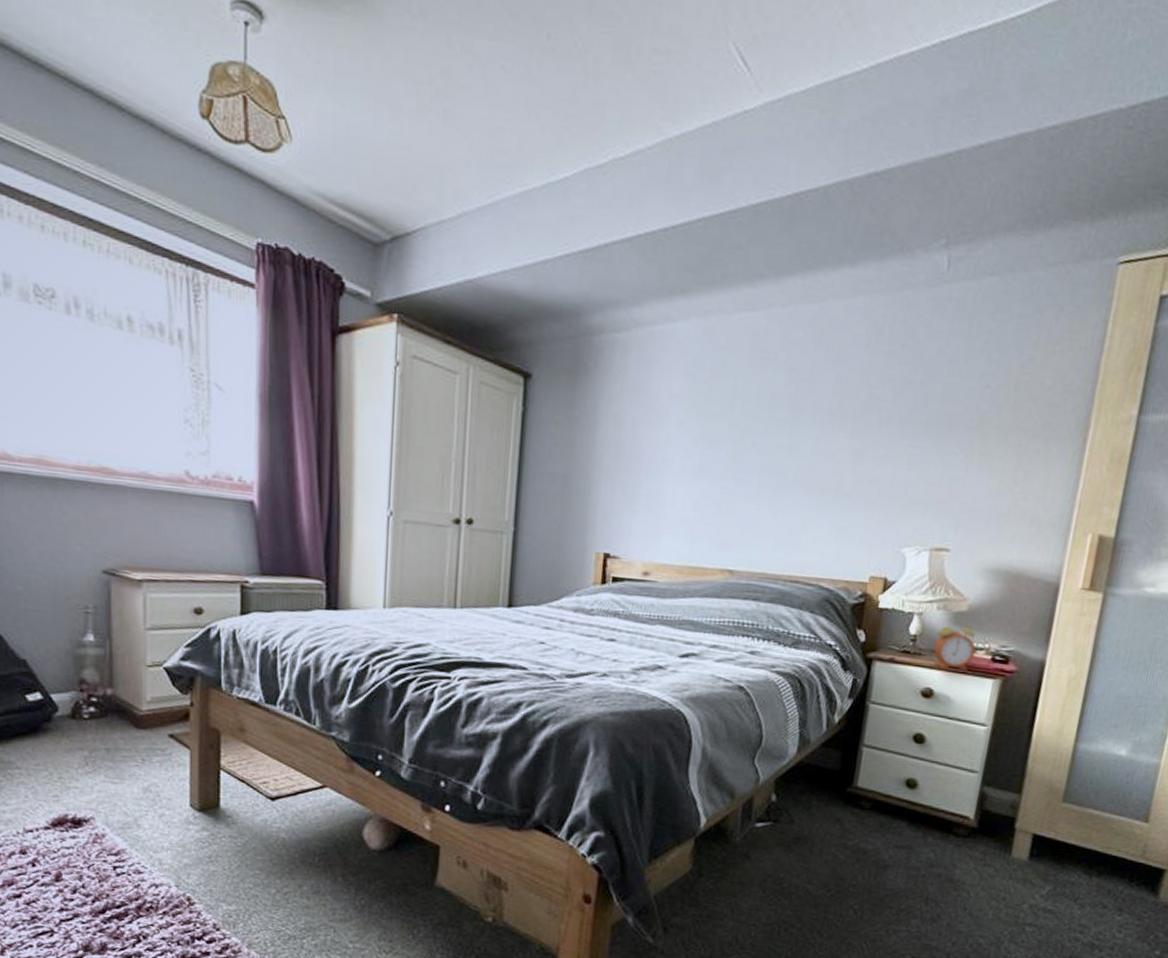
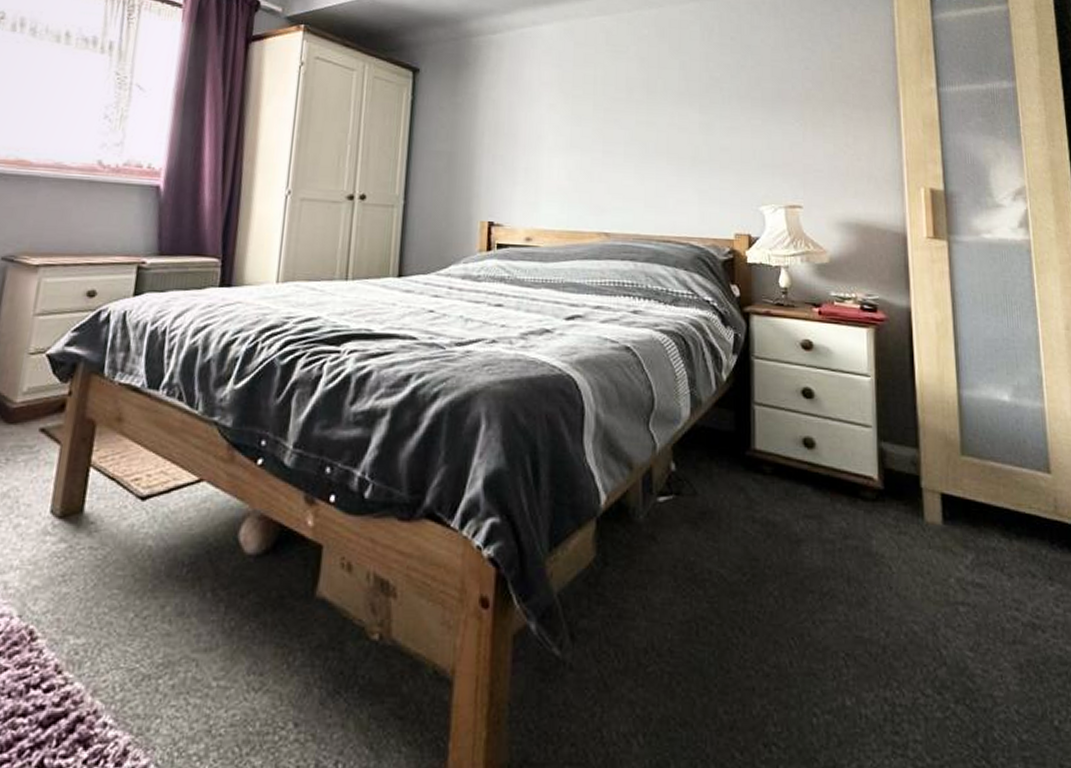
alarm clock: present [933,619,976,671] -> none [805,271,845,322]

